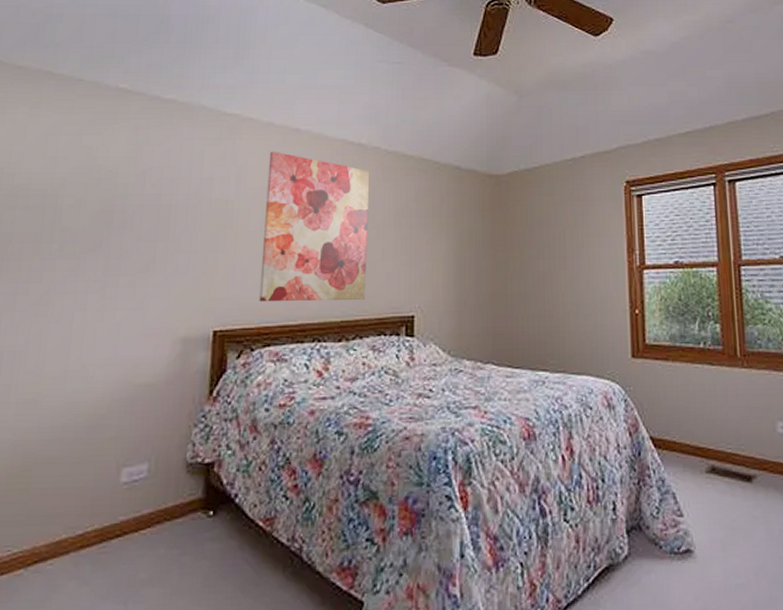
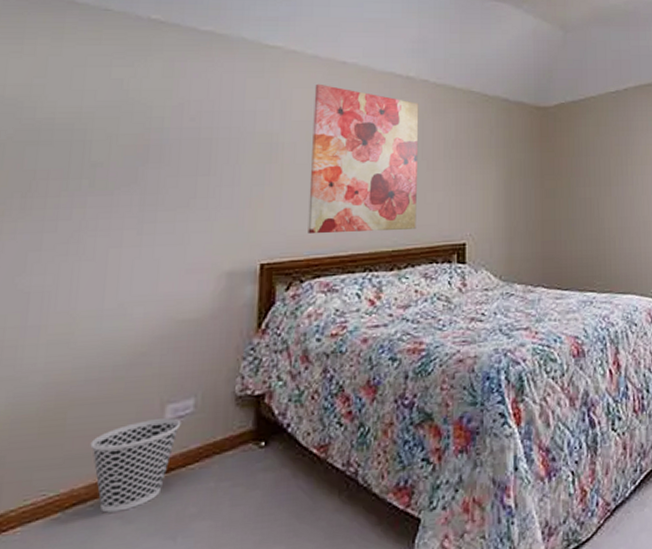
wastebasket: none [52,482,136,573] -> present [90,418,182,513]

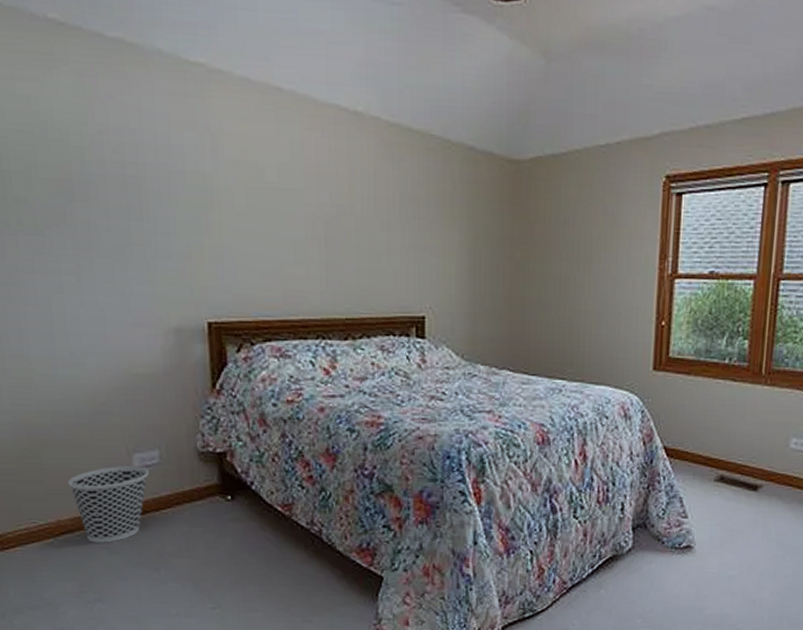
wall art: present [308,83,419,235] -> none [247,114,371,296]

